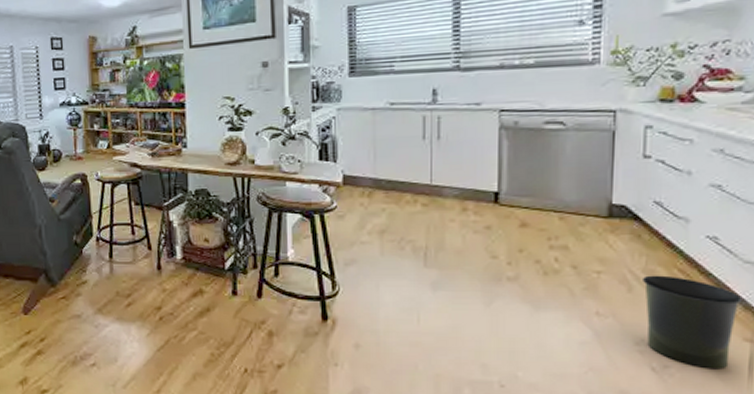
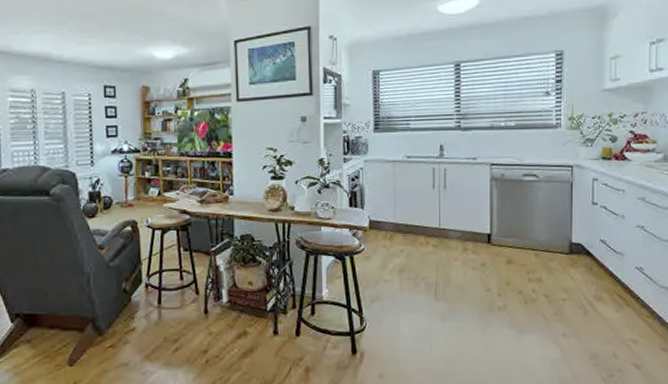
waste bin: present [643,275,743,370] -> none [594,300,660,375]

